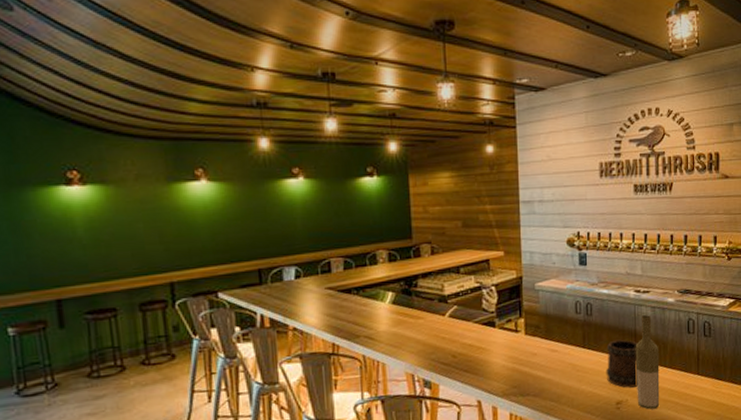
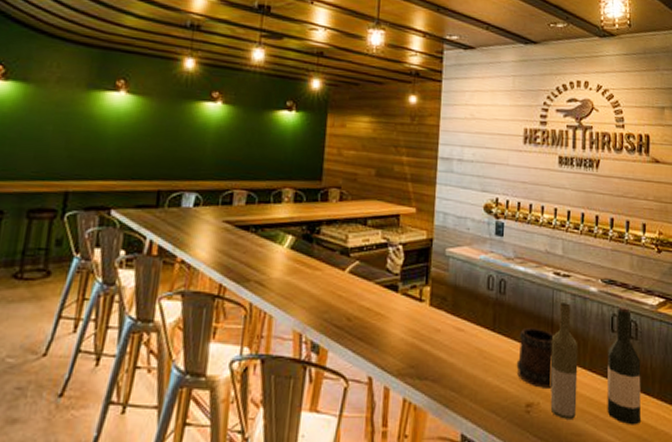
wine bottle: none [684,310,714,406] -> present [607,306,641,425]

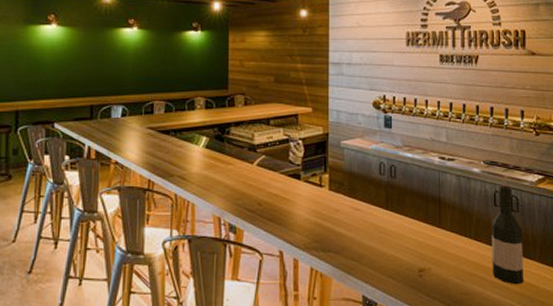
beer mug: present [516,327,554,388] -> none [408,205,442,256]
bottle: present [550,303,579,419] -> none [439,183,465,281]

